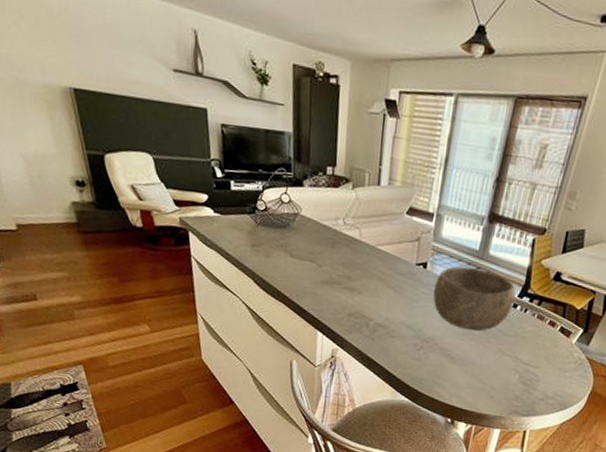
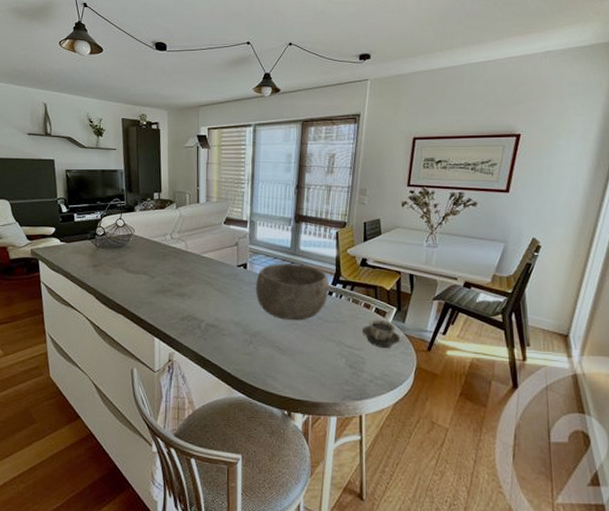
cup: none [542,338,581,370] -> present [362,319,401,349]

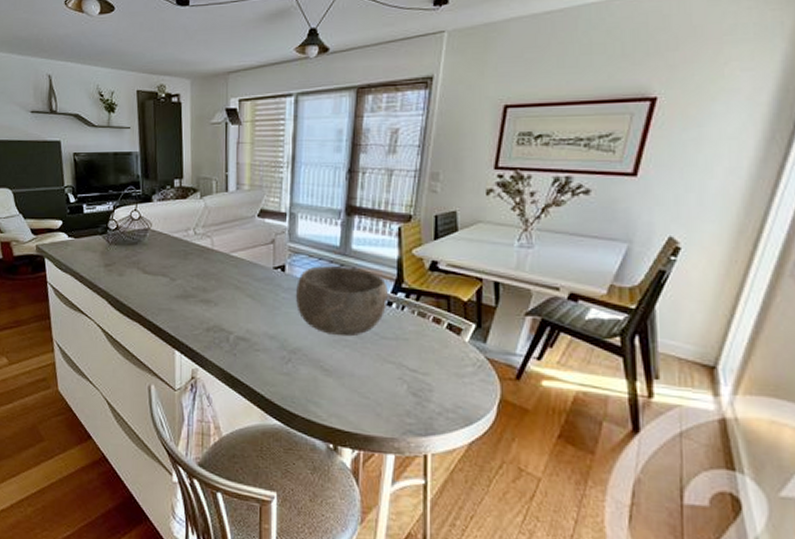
cup: present [362,319,401,349] -> none [430,337,480,375]

